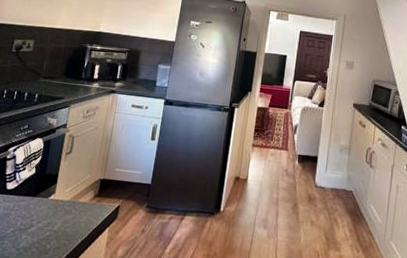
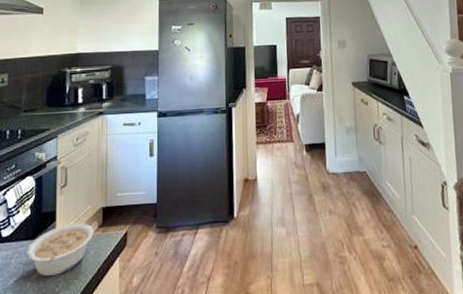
legume: none [25,188,90,234] -> present [26,222,94,277]

